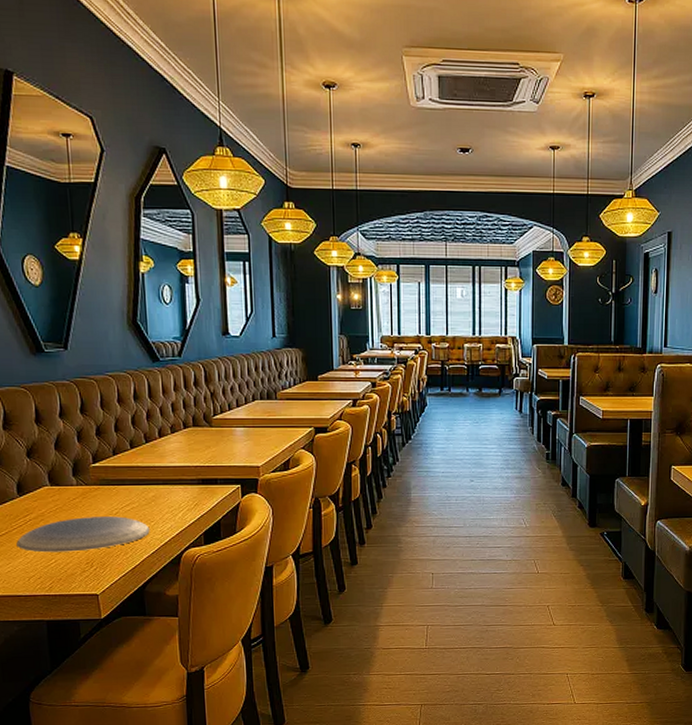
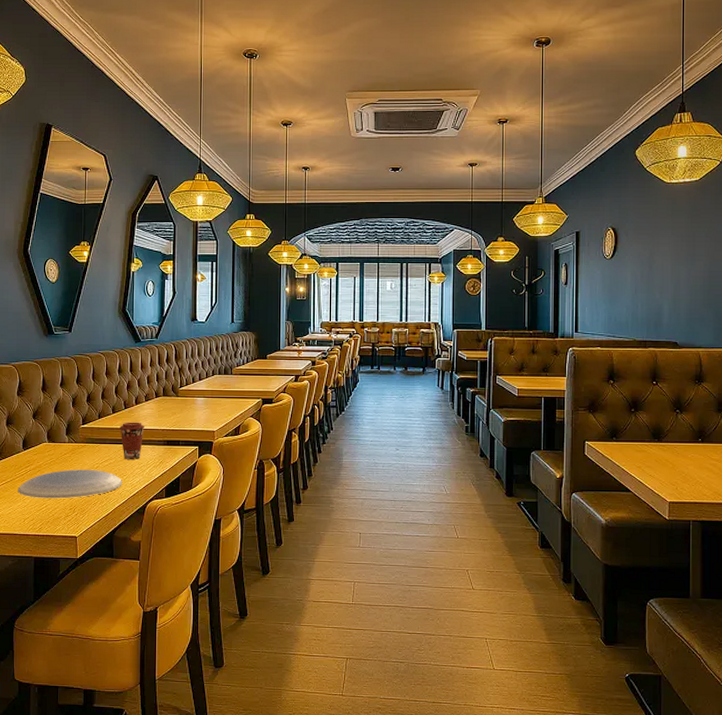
coffee cup: none [141,458,172,503] -> present [120,422,144,459]

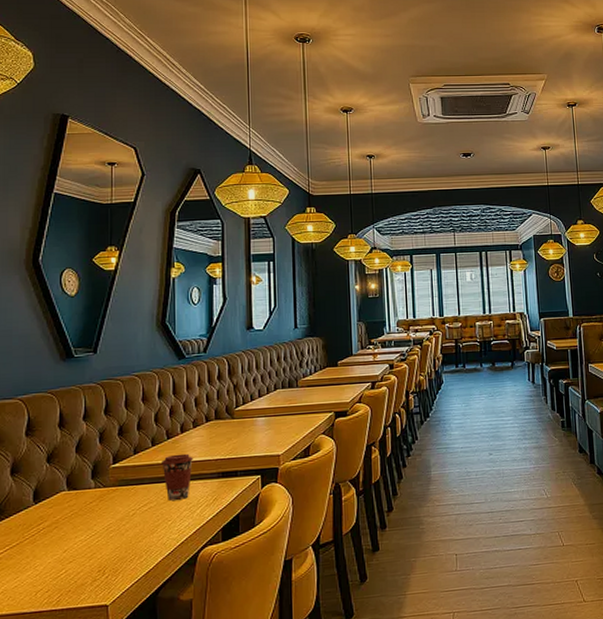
plate: present [18,469,122,499] -> none [27,517,167,563]

